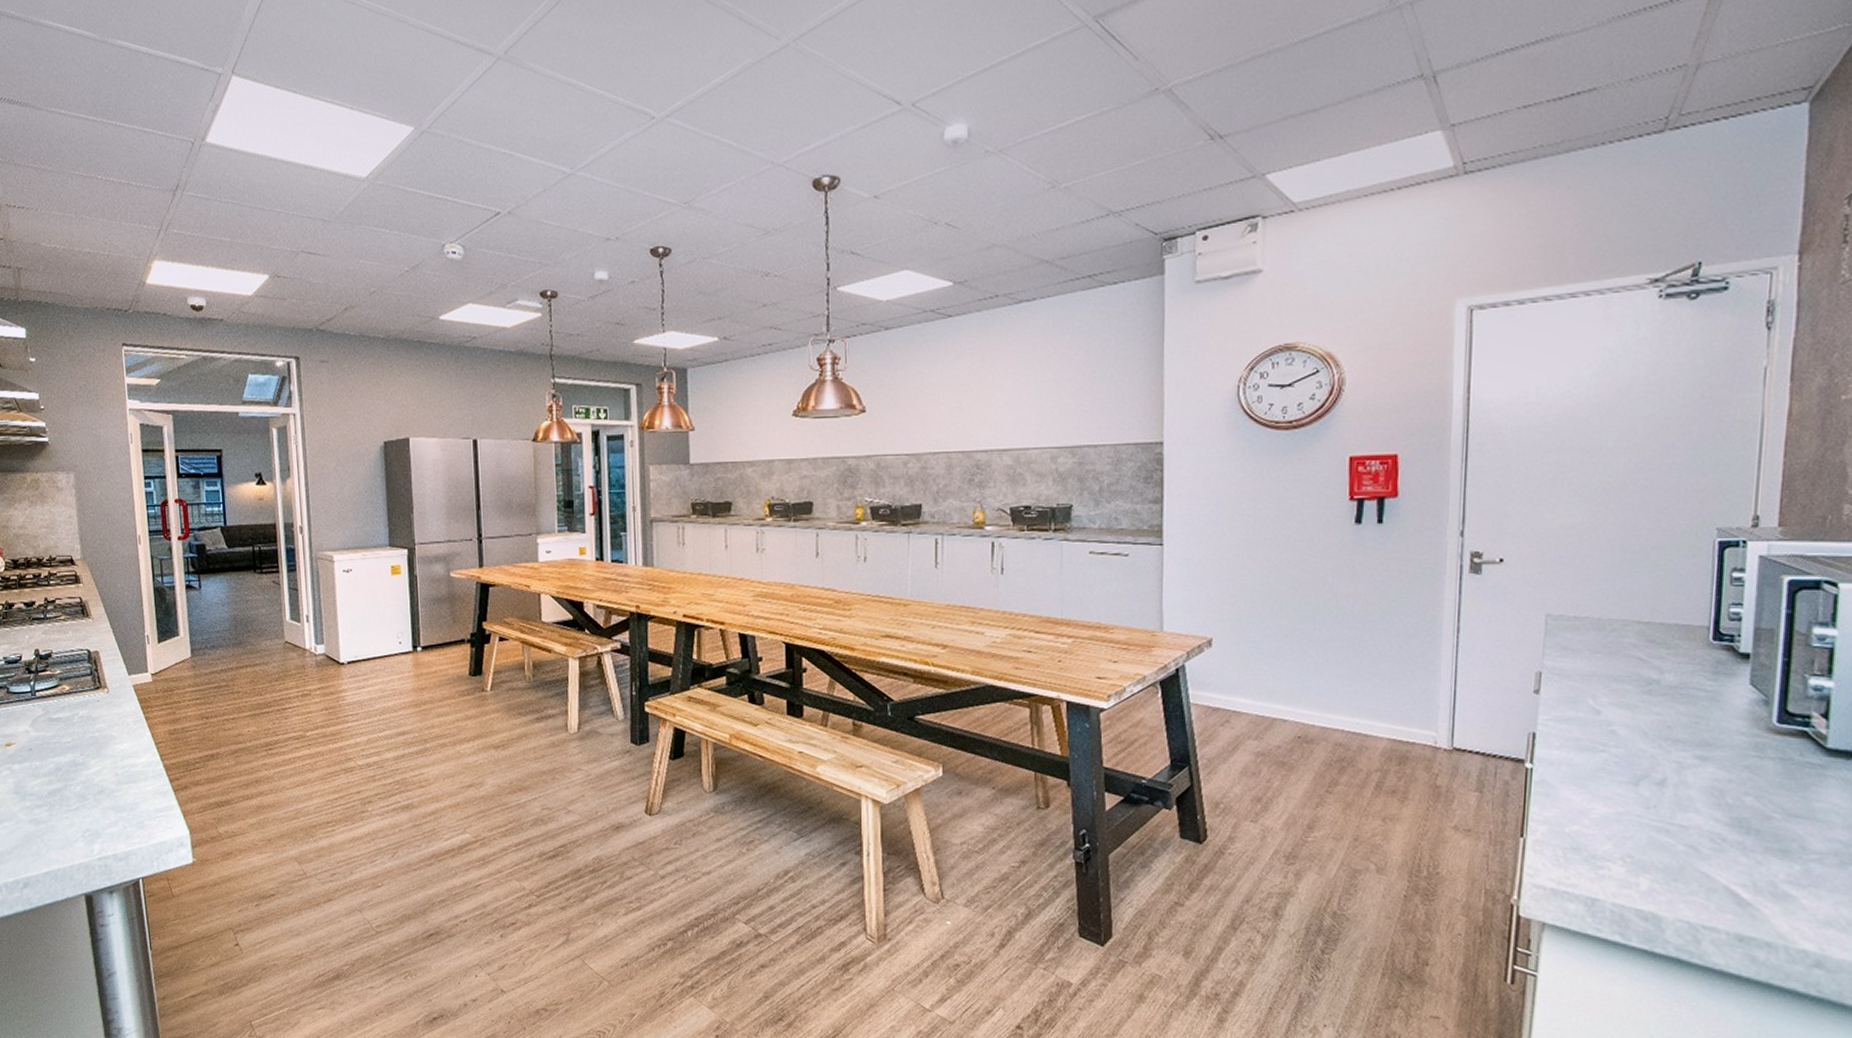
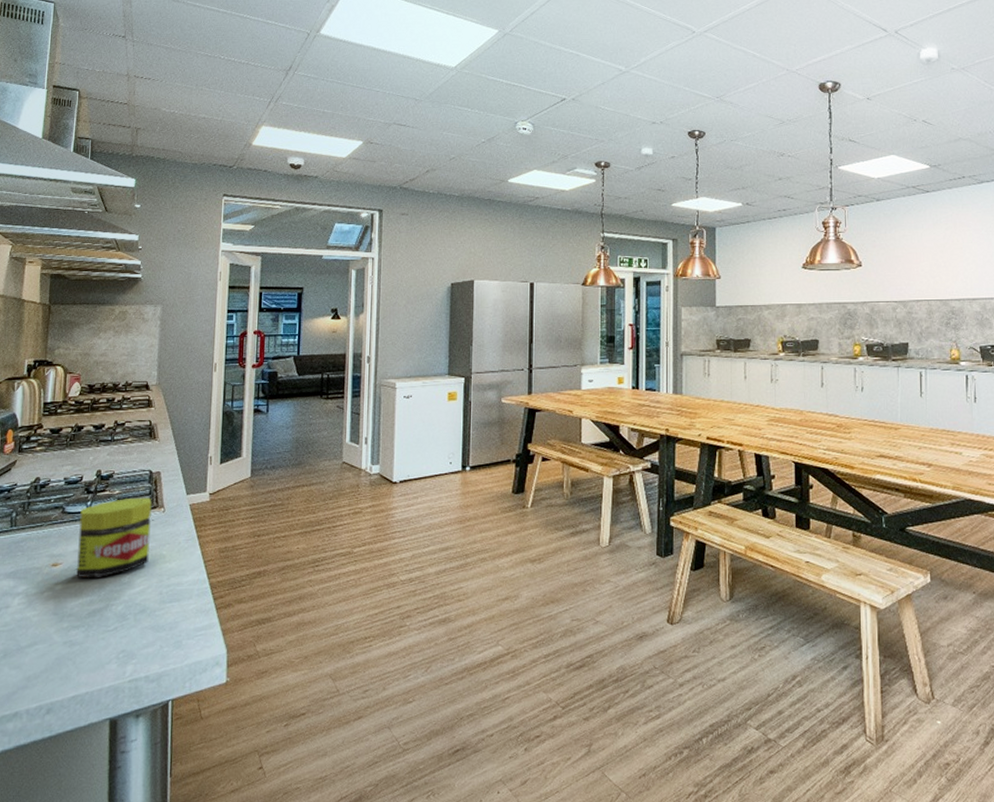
jar: none [25,678,100,758] -> present [76,497,152,577]

